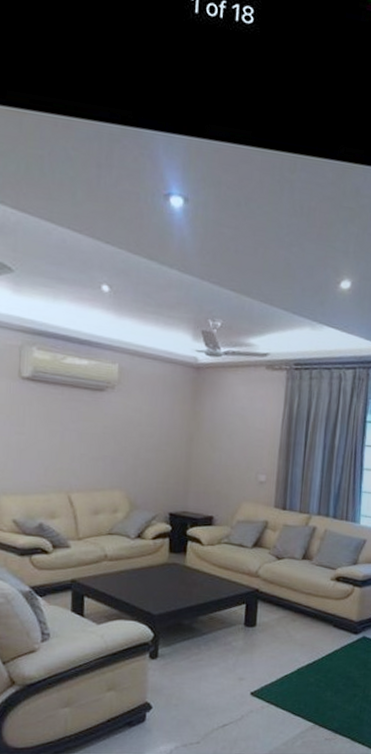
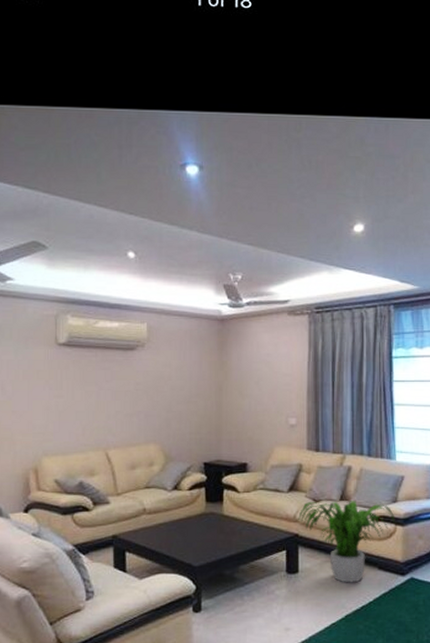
potted plant: none [260,559,354,639] -> present [298,501,395,583]

